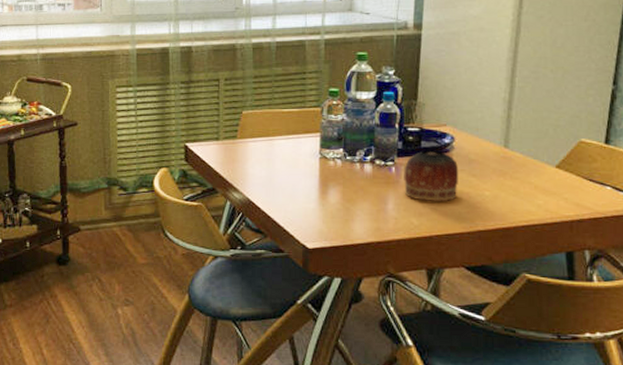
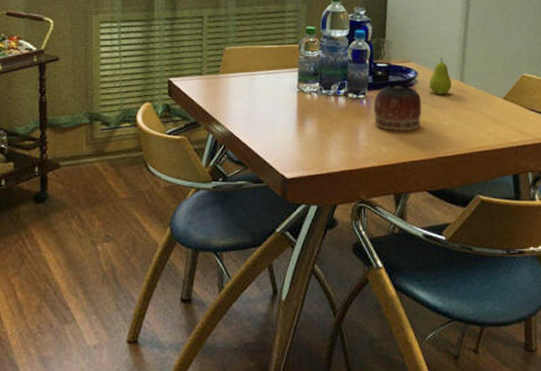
fruit: none [467,121,494,162] -> present [428,57,452,94]

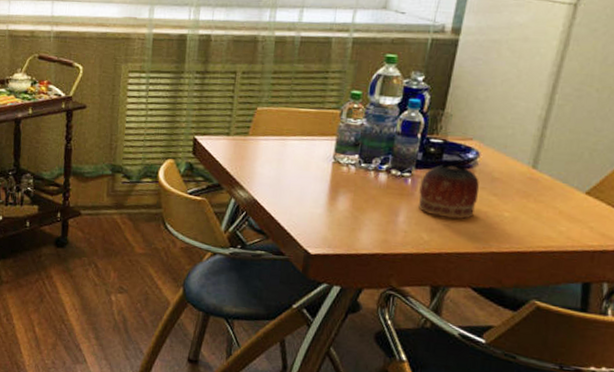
fruit: present [428,57,452,94] -> none [491,138,521,181]

